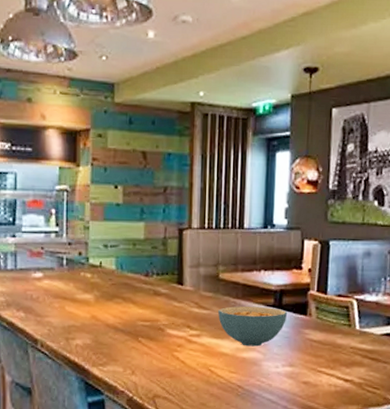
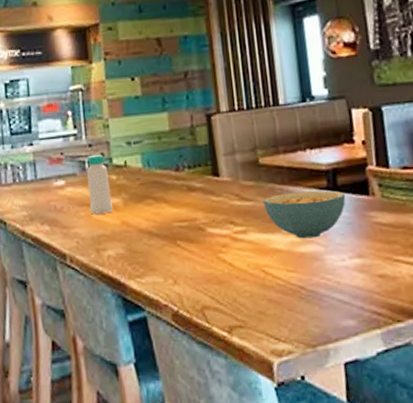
bottle: none [63,253,86,307] -> present [86,154,114,214]

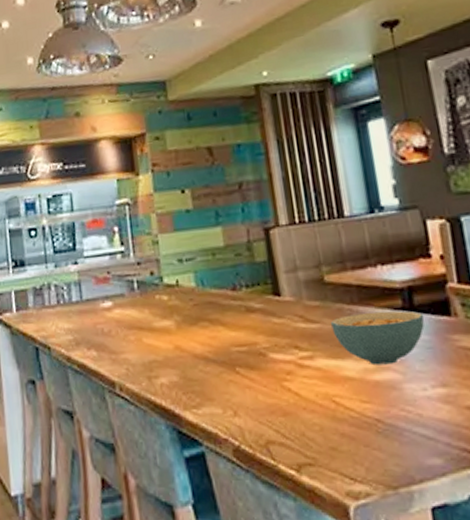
bottle: present [86,154,114,214] -> none [135,273,166,338]

